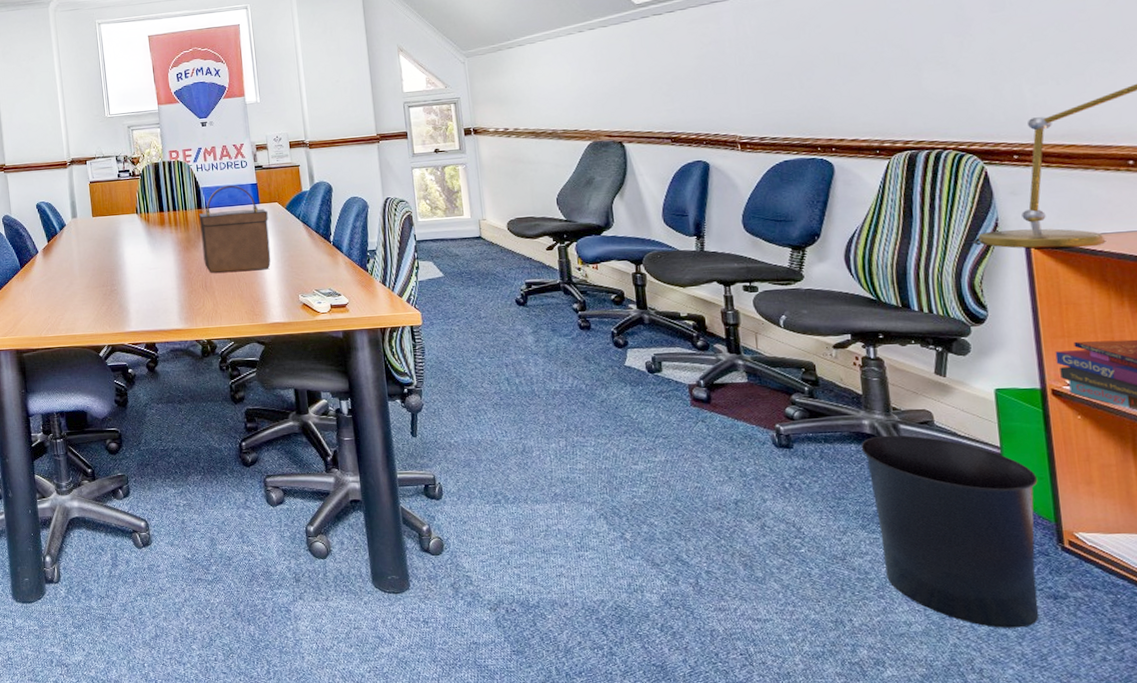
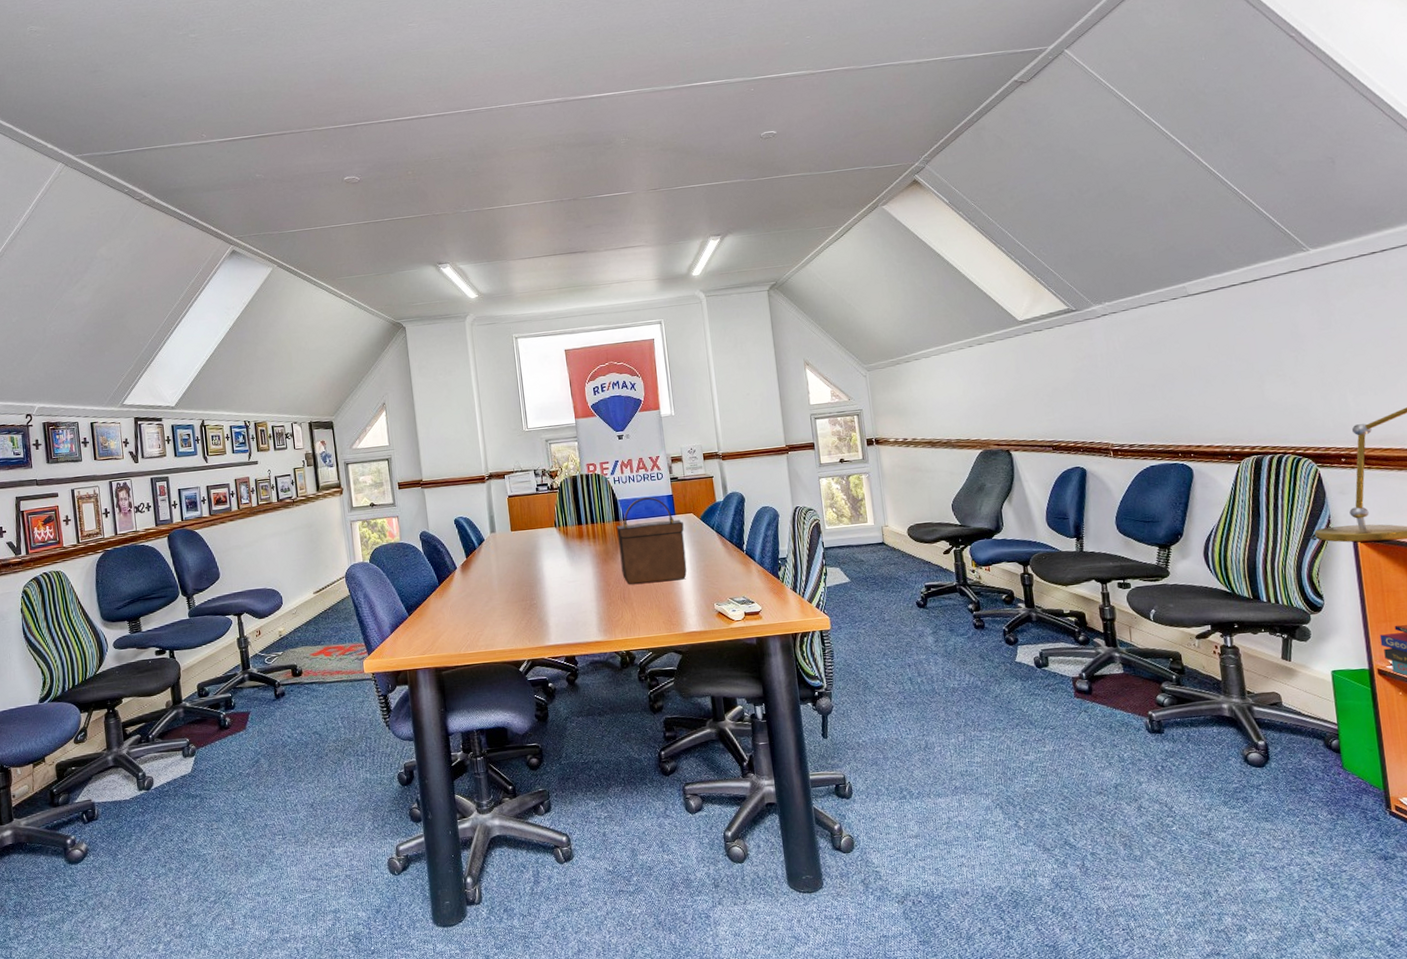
waste bin: present [861,435,1039,628] -> none [1221,716,1373,890]

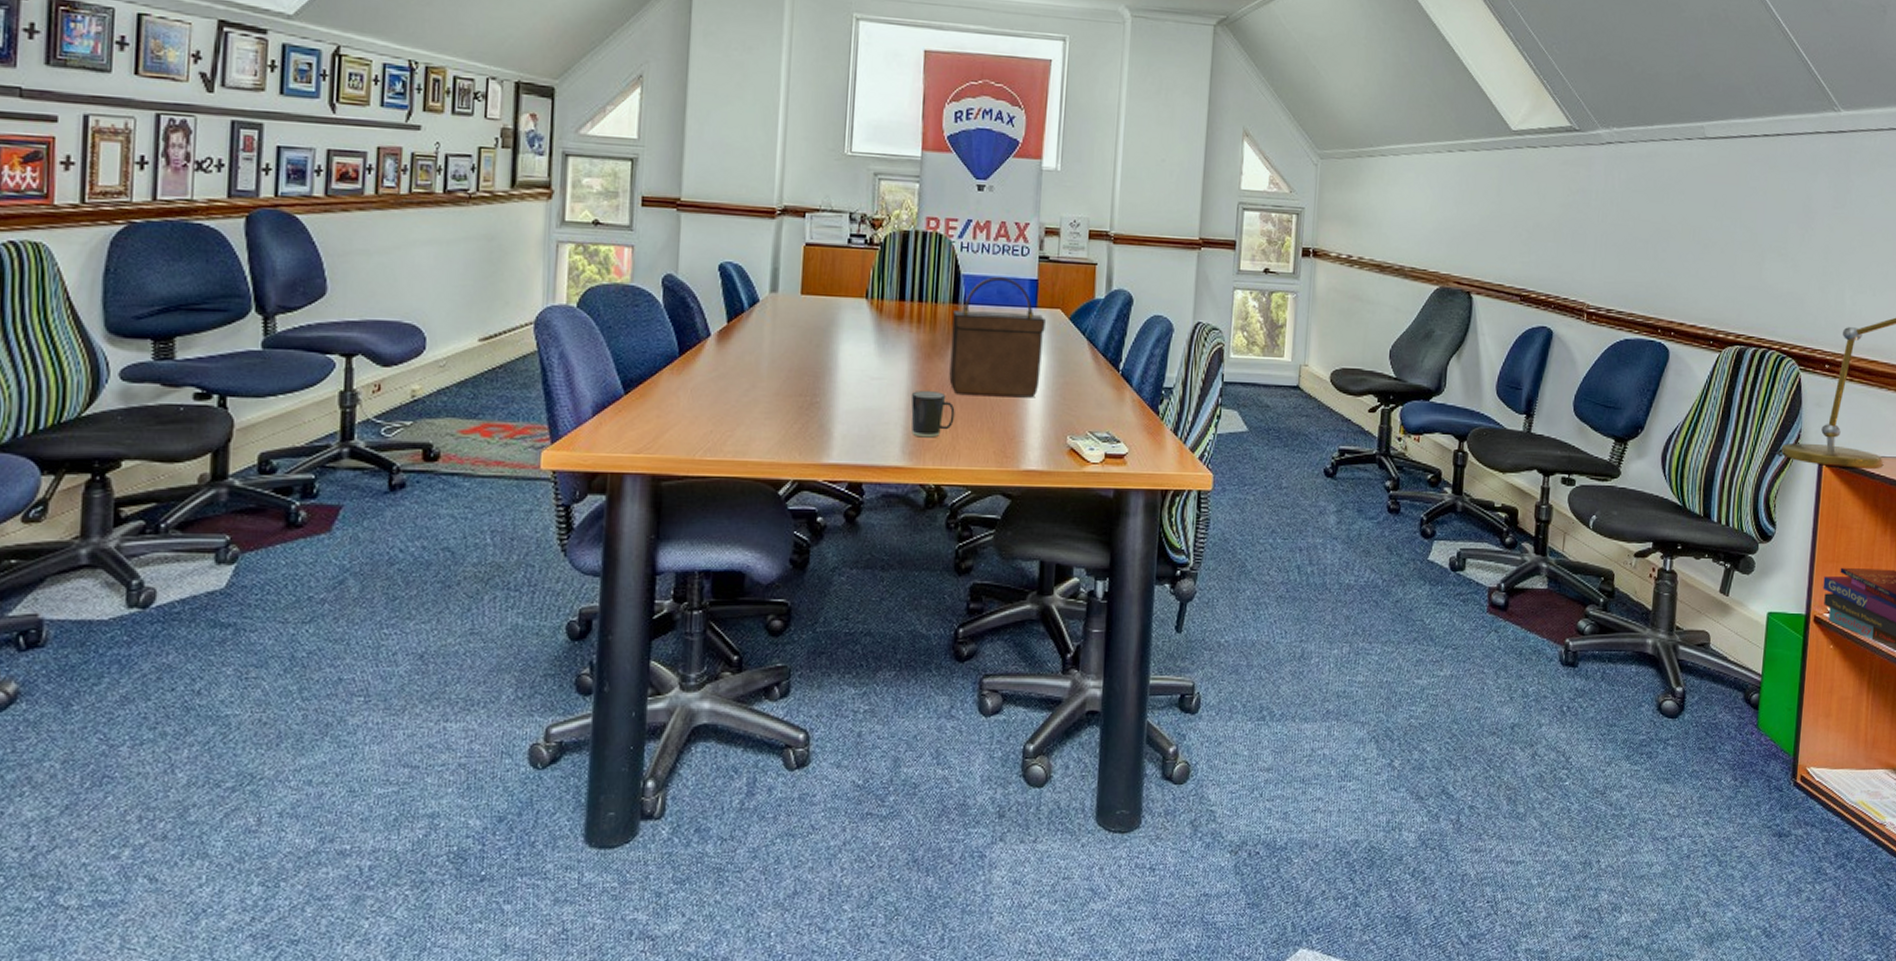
mug: none [597,584,631,619] -> present [911,391,955,438]

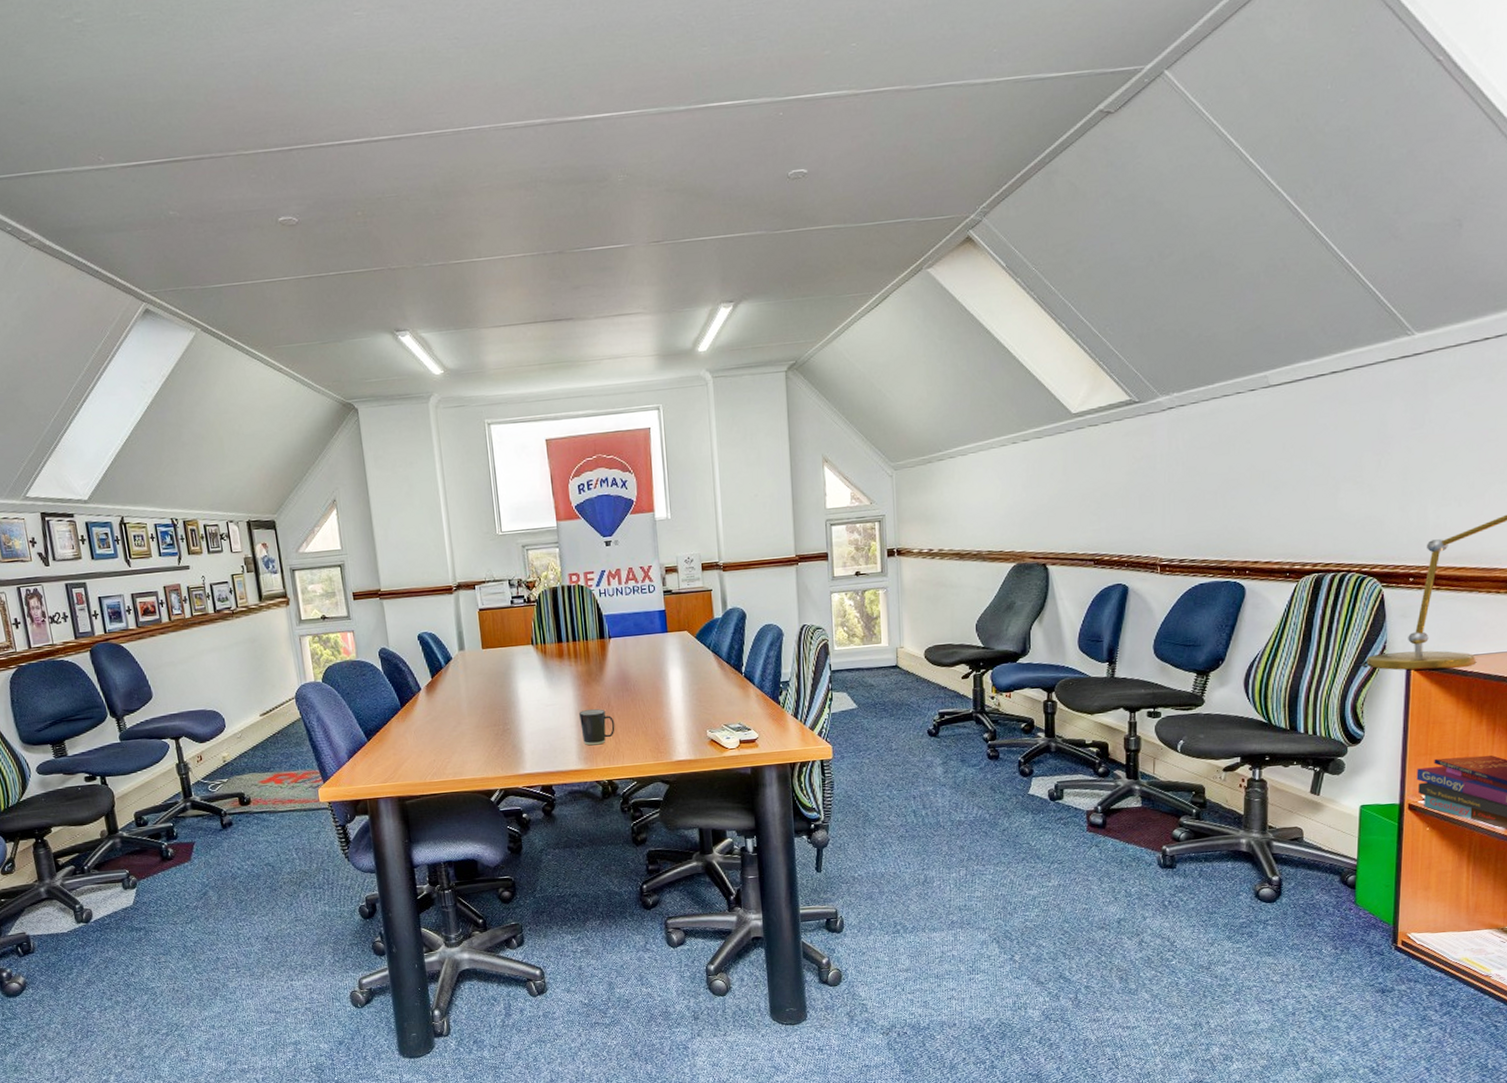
handbag: present [949,277,1046,398] -> none [601,612,679,709]

